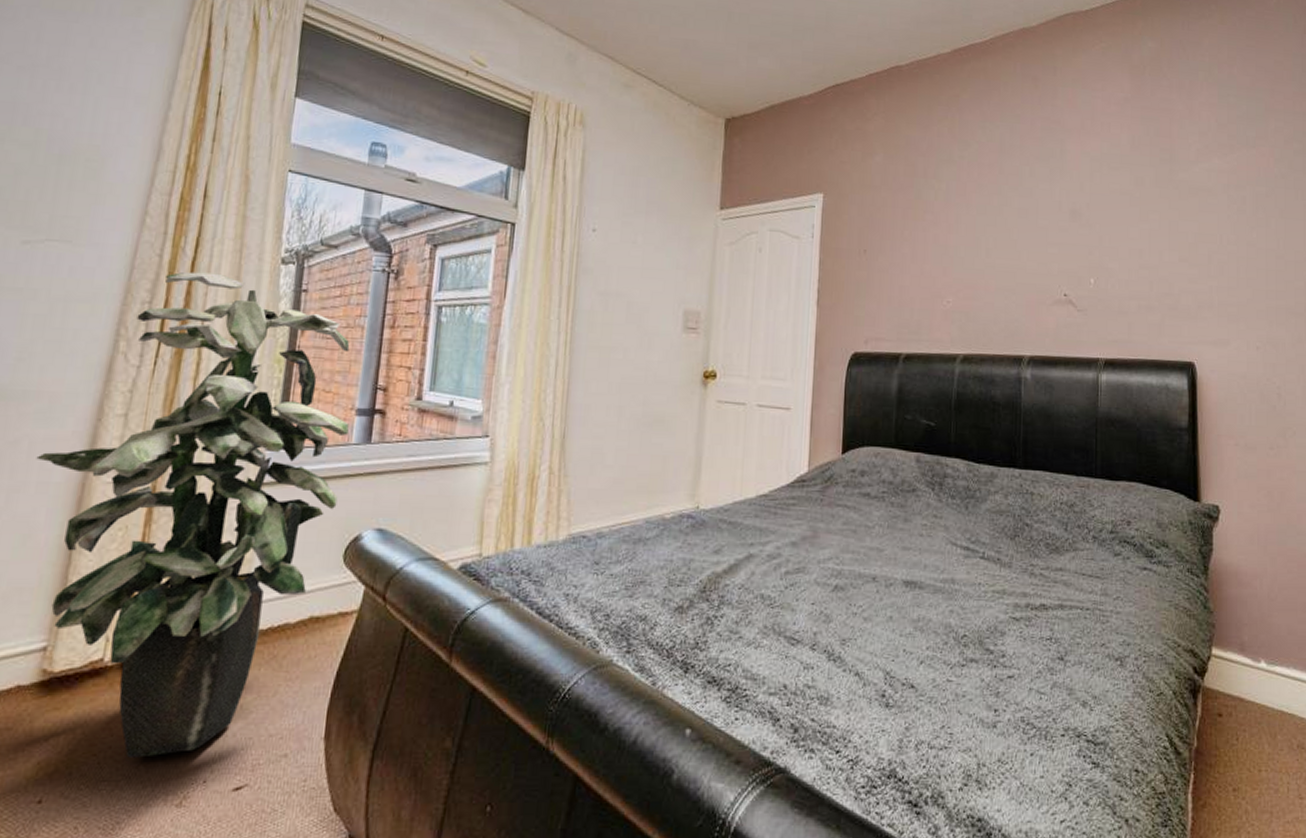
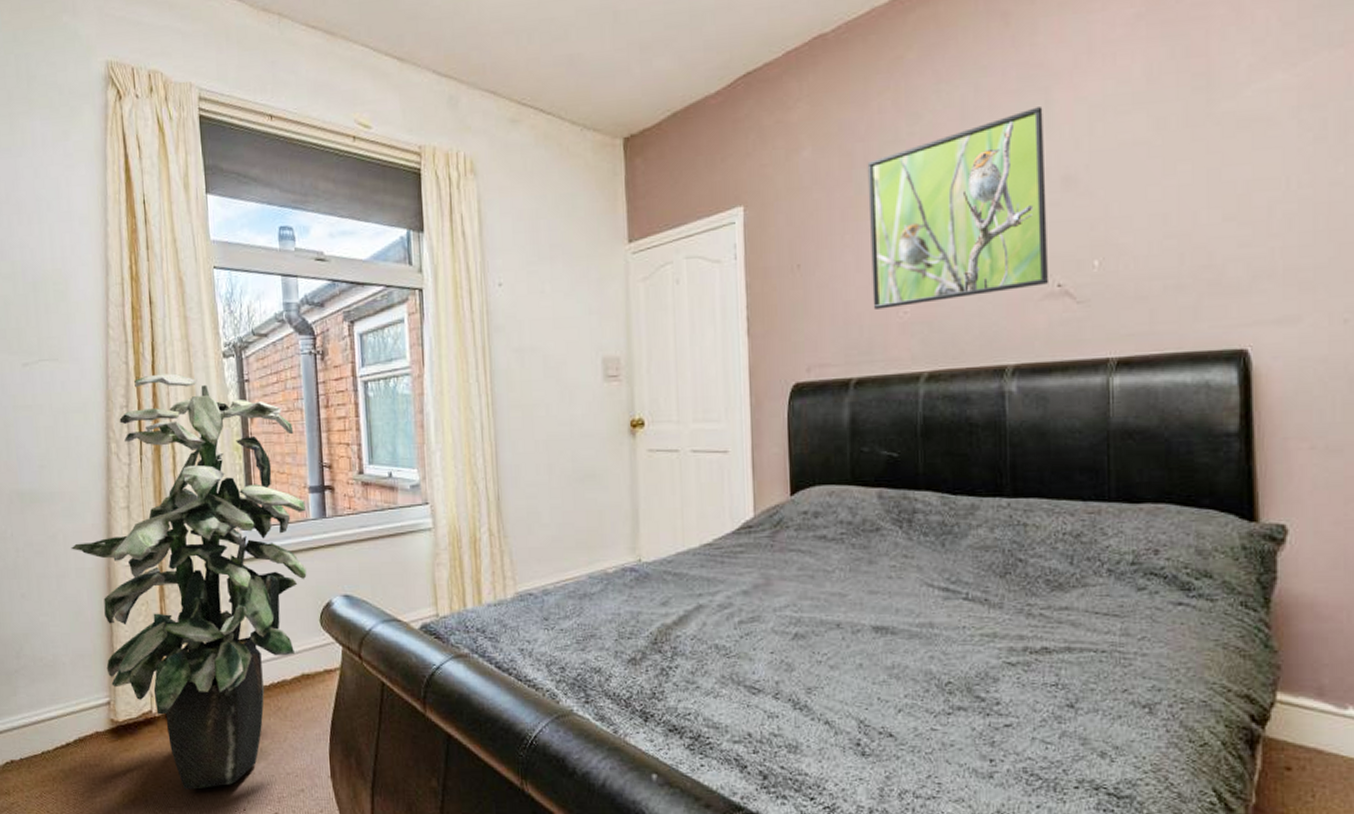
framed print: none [923,153,1059,297] -> present [867,107,1050,309]

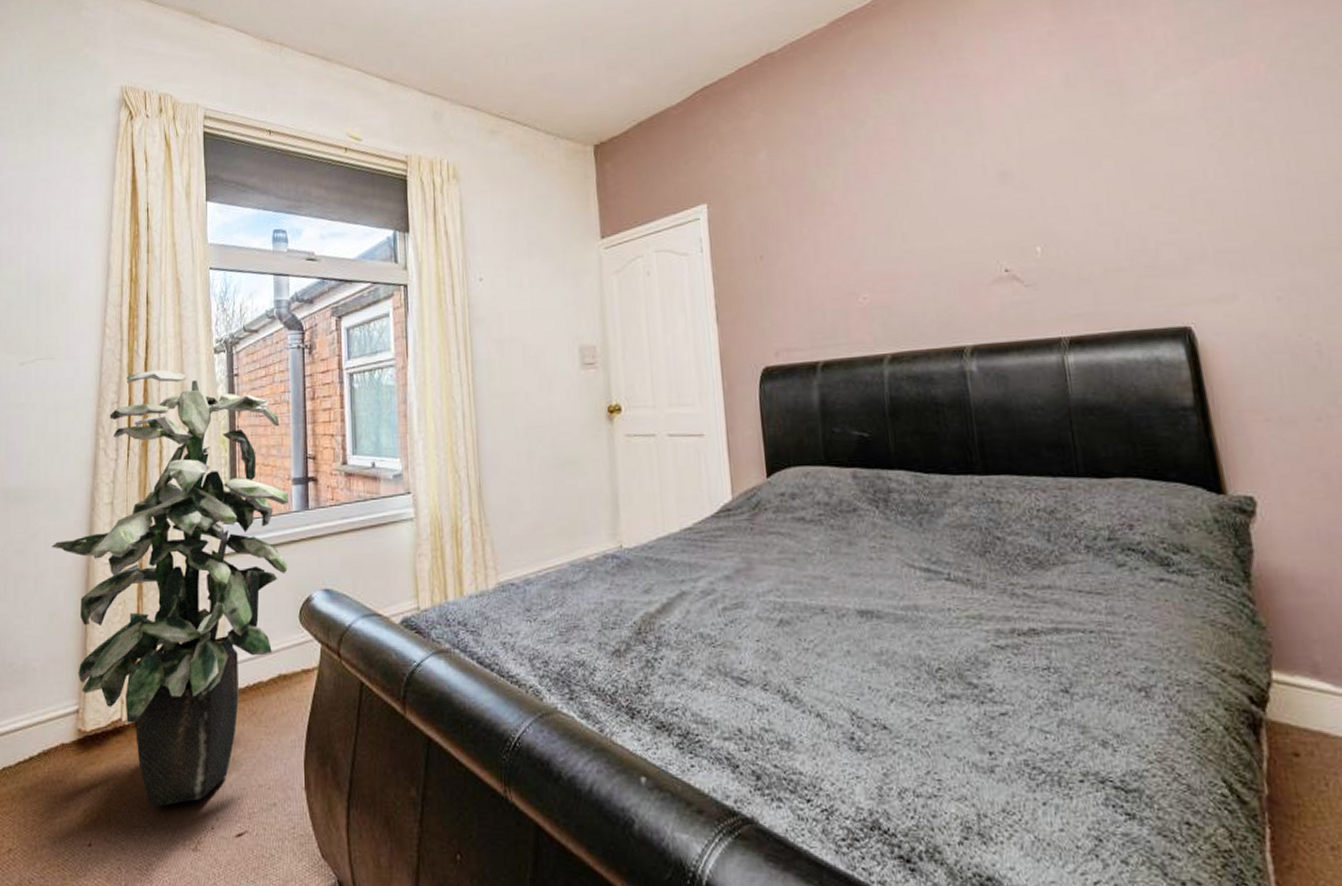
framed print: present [867,107,1050,309] -> none [818,112,997,296]

